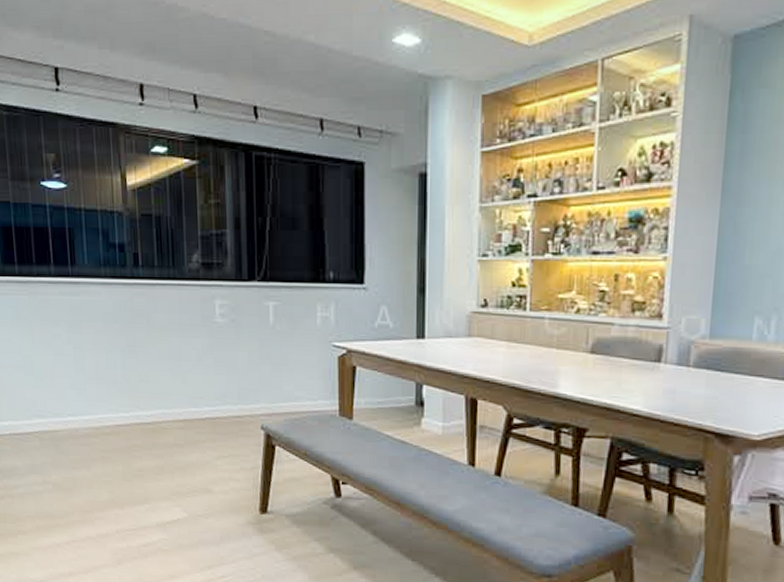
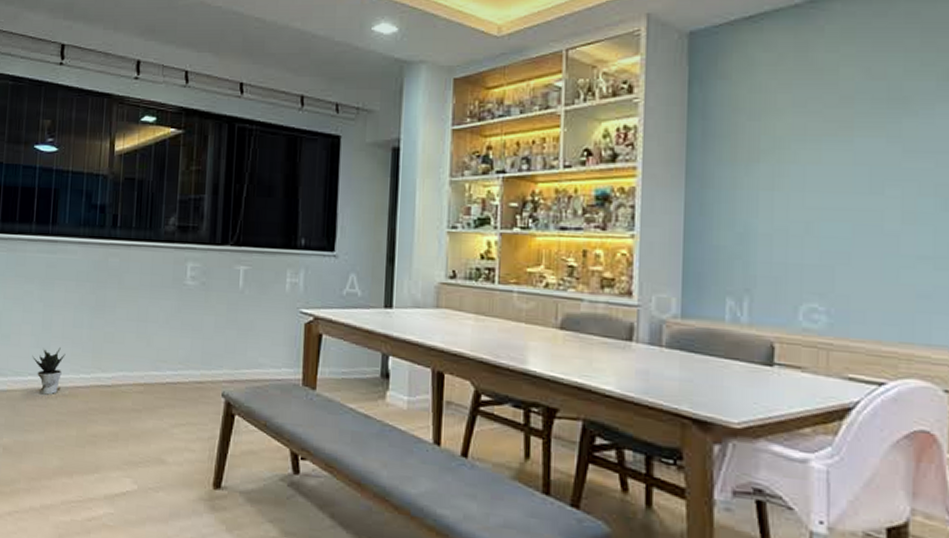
potted plant: none [69,388,102,434] -> present [32,348,66,395]

